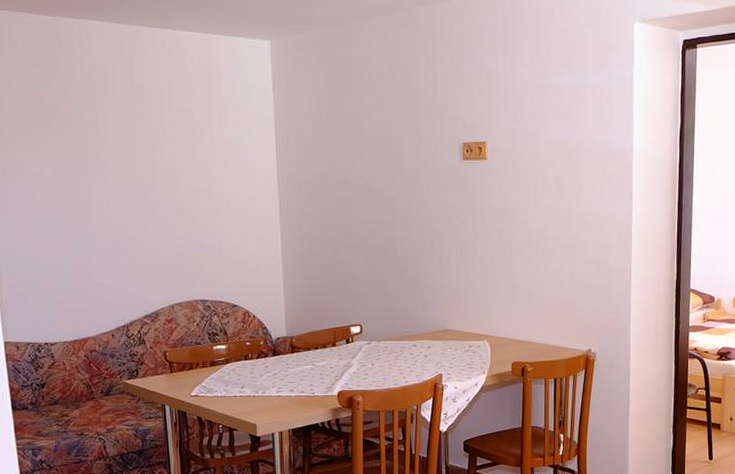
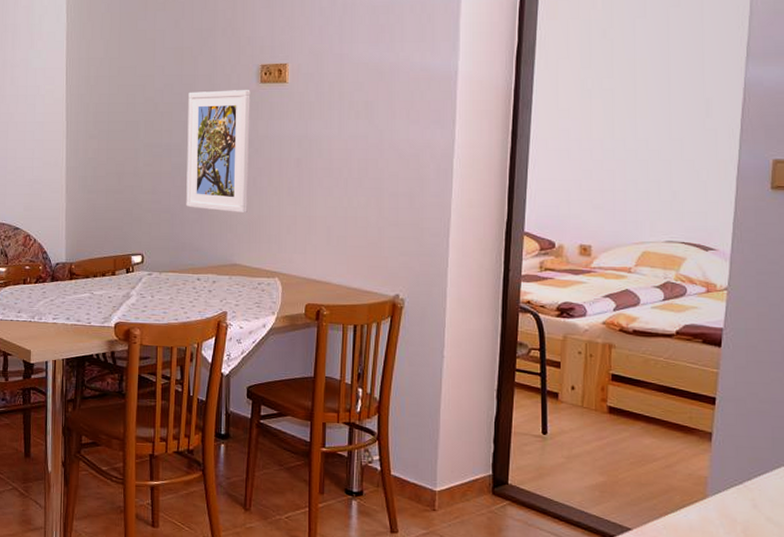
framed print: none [397,166,457,282] -> present [186,90,251,214]

